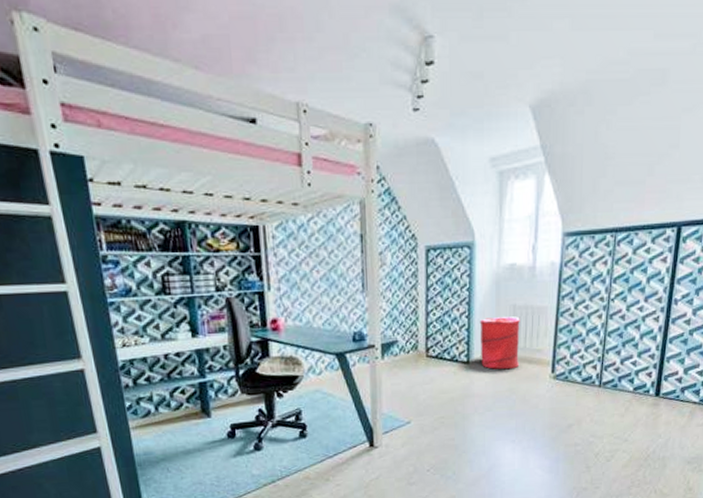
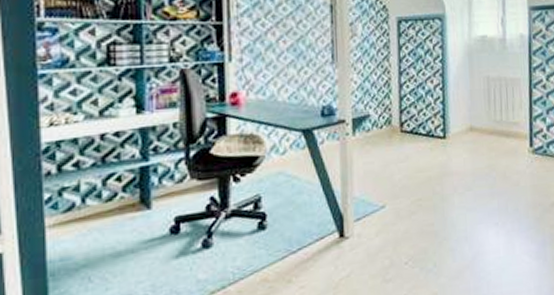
laundry hamper: present [479,316,520,370] -> none [454,88,498,145]

